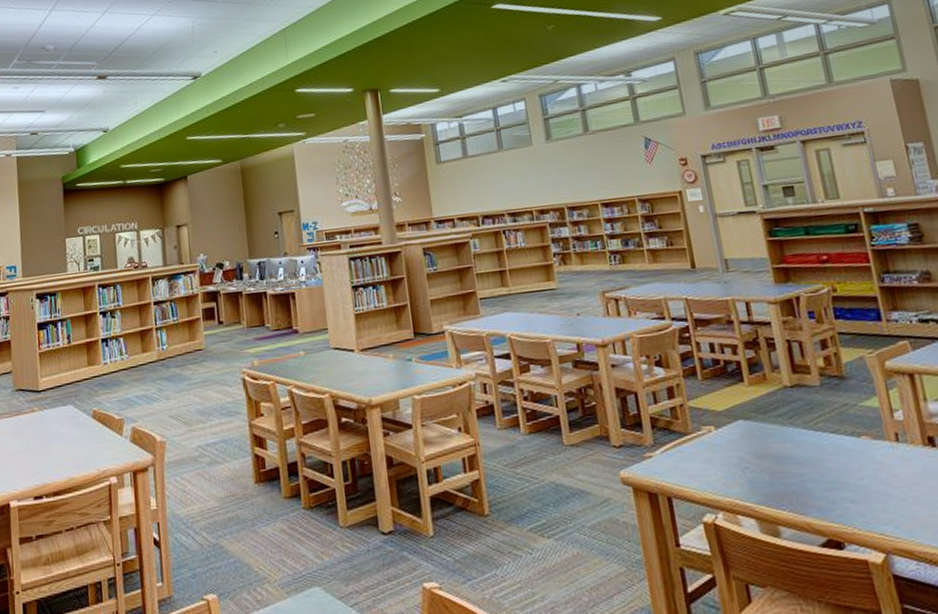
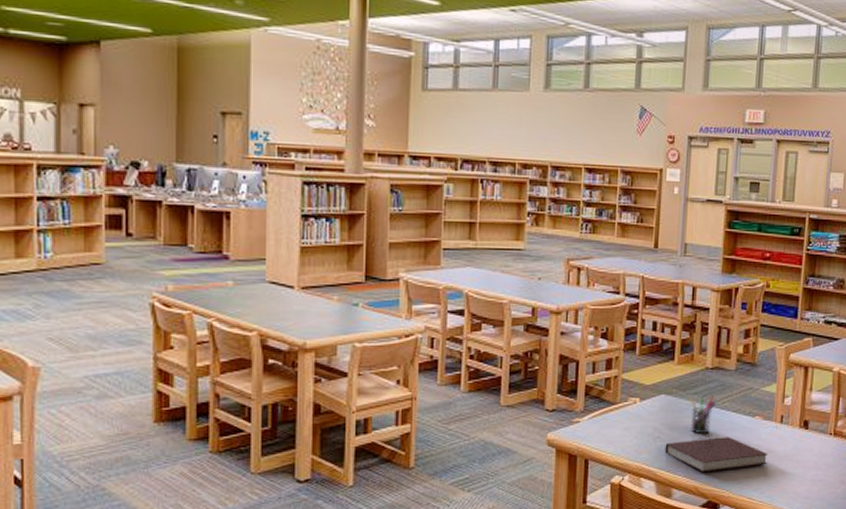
notebook: none [757,462,894,506] -> present [665,437,769,473]
pen holder: none [773,416,808,462] -> present [690,396,716,435]

